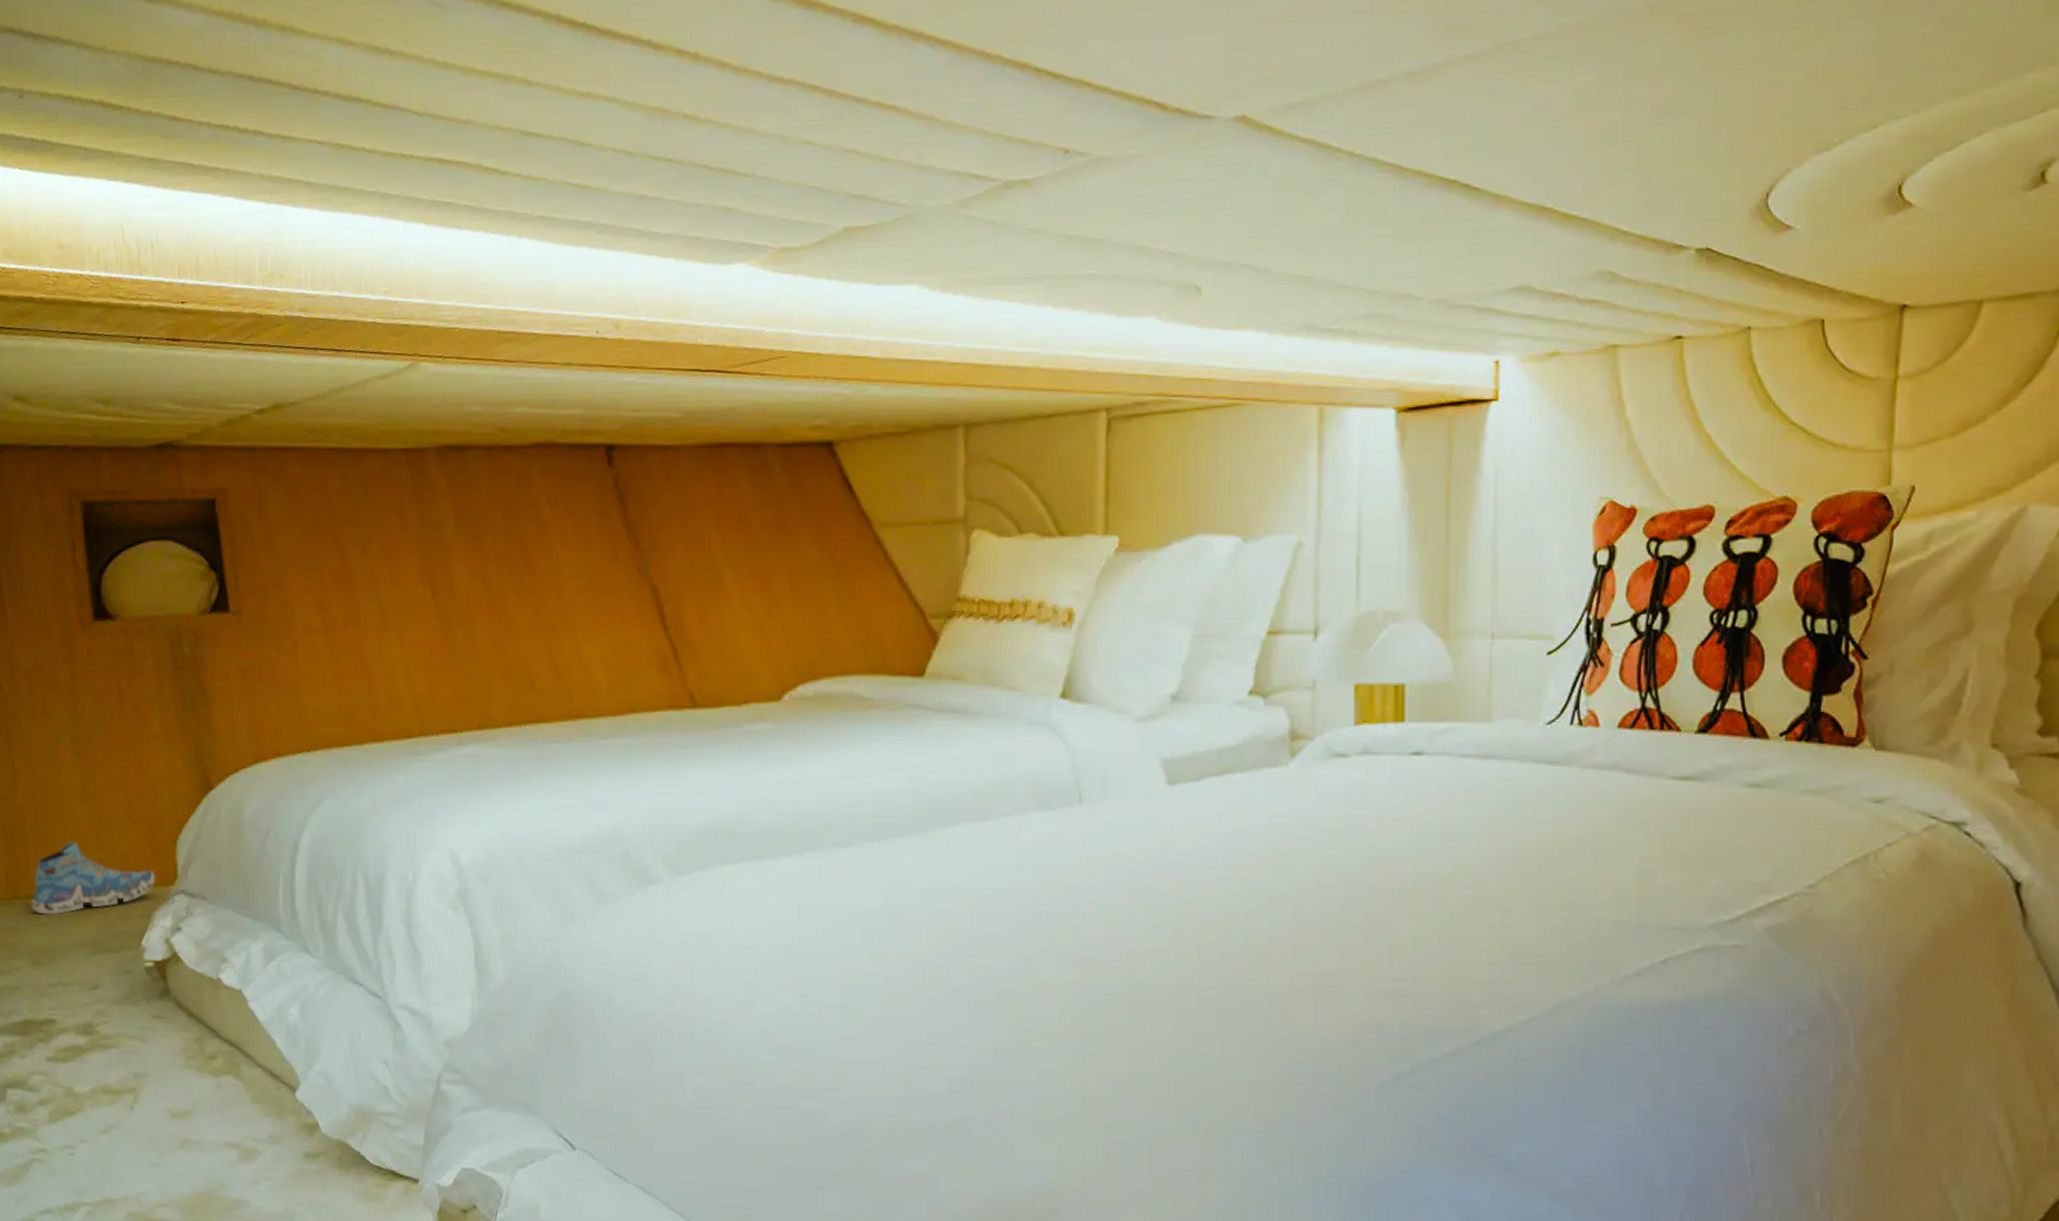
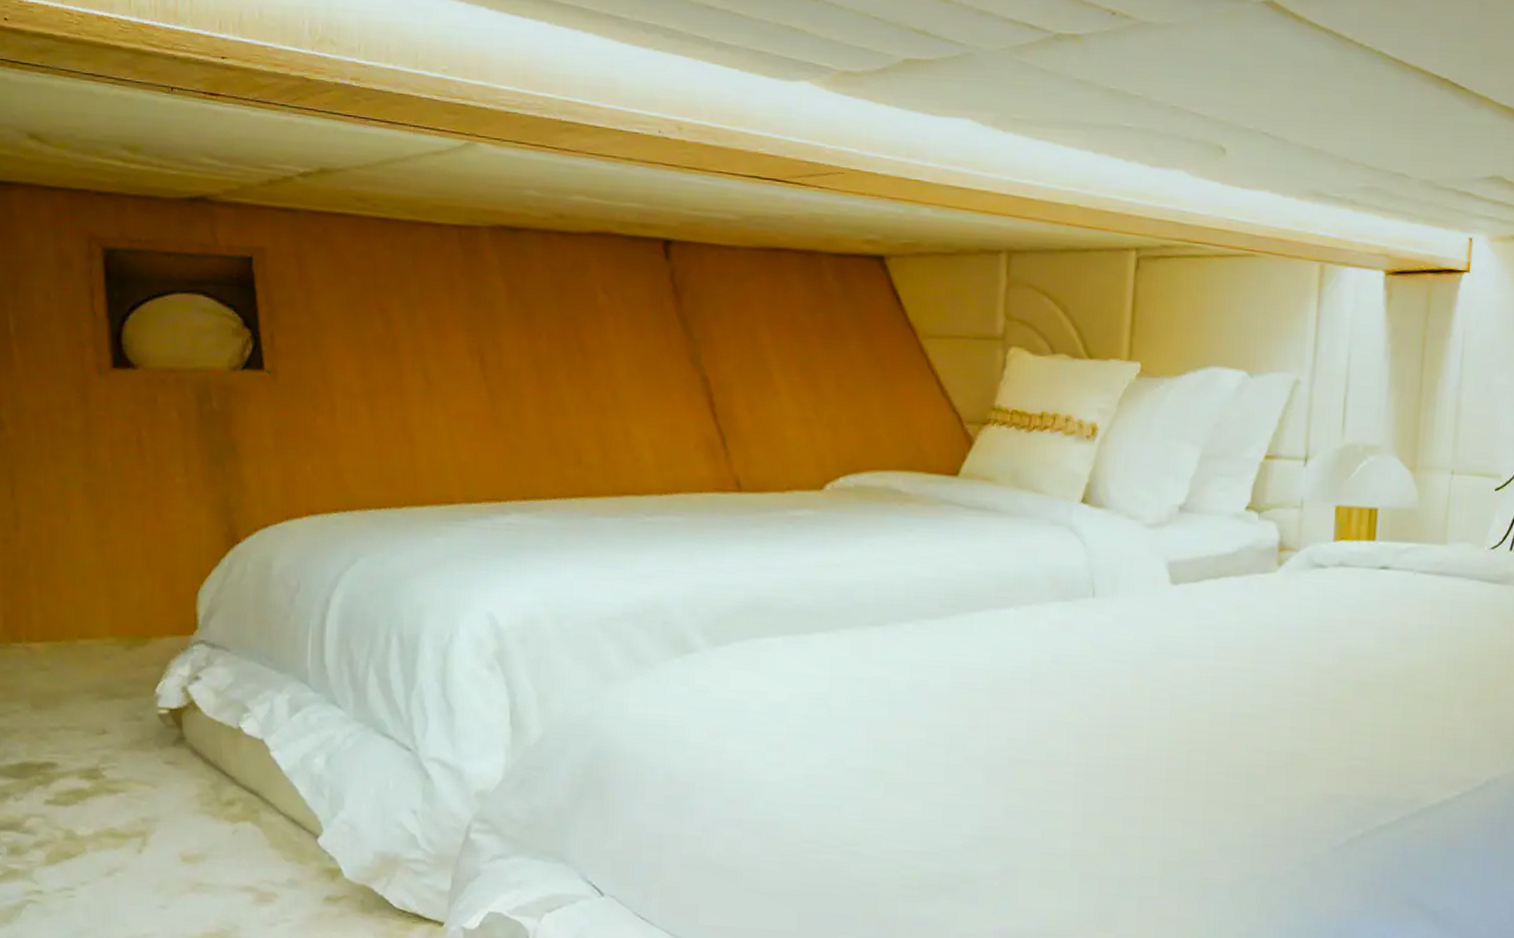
shoe: present [30,842,156,915] -> none [32,588,174,660]

